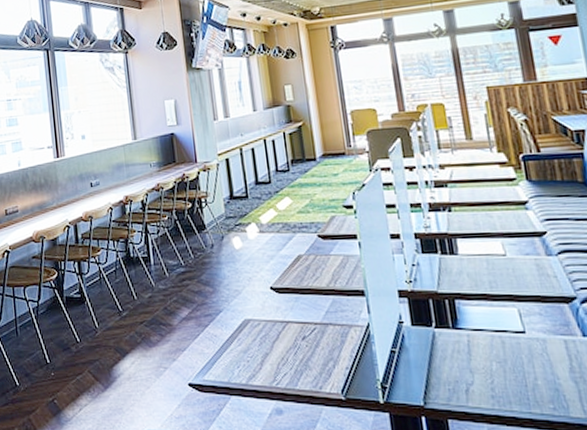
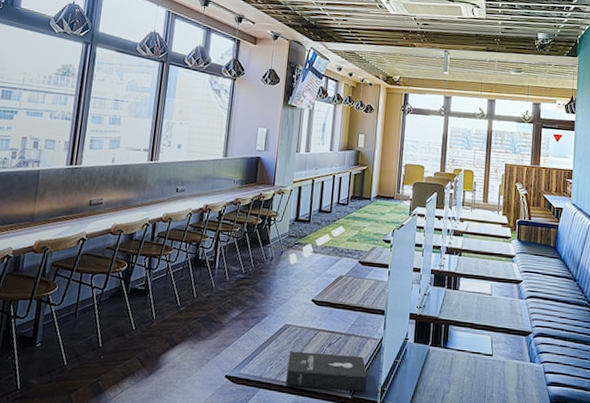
booklet: none [256,348,361,391] -> present [286,351,367,392]

